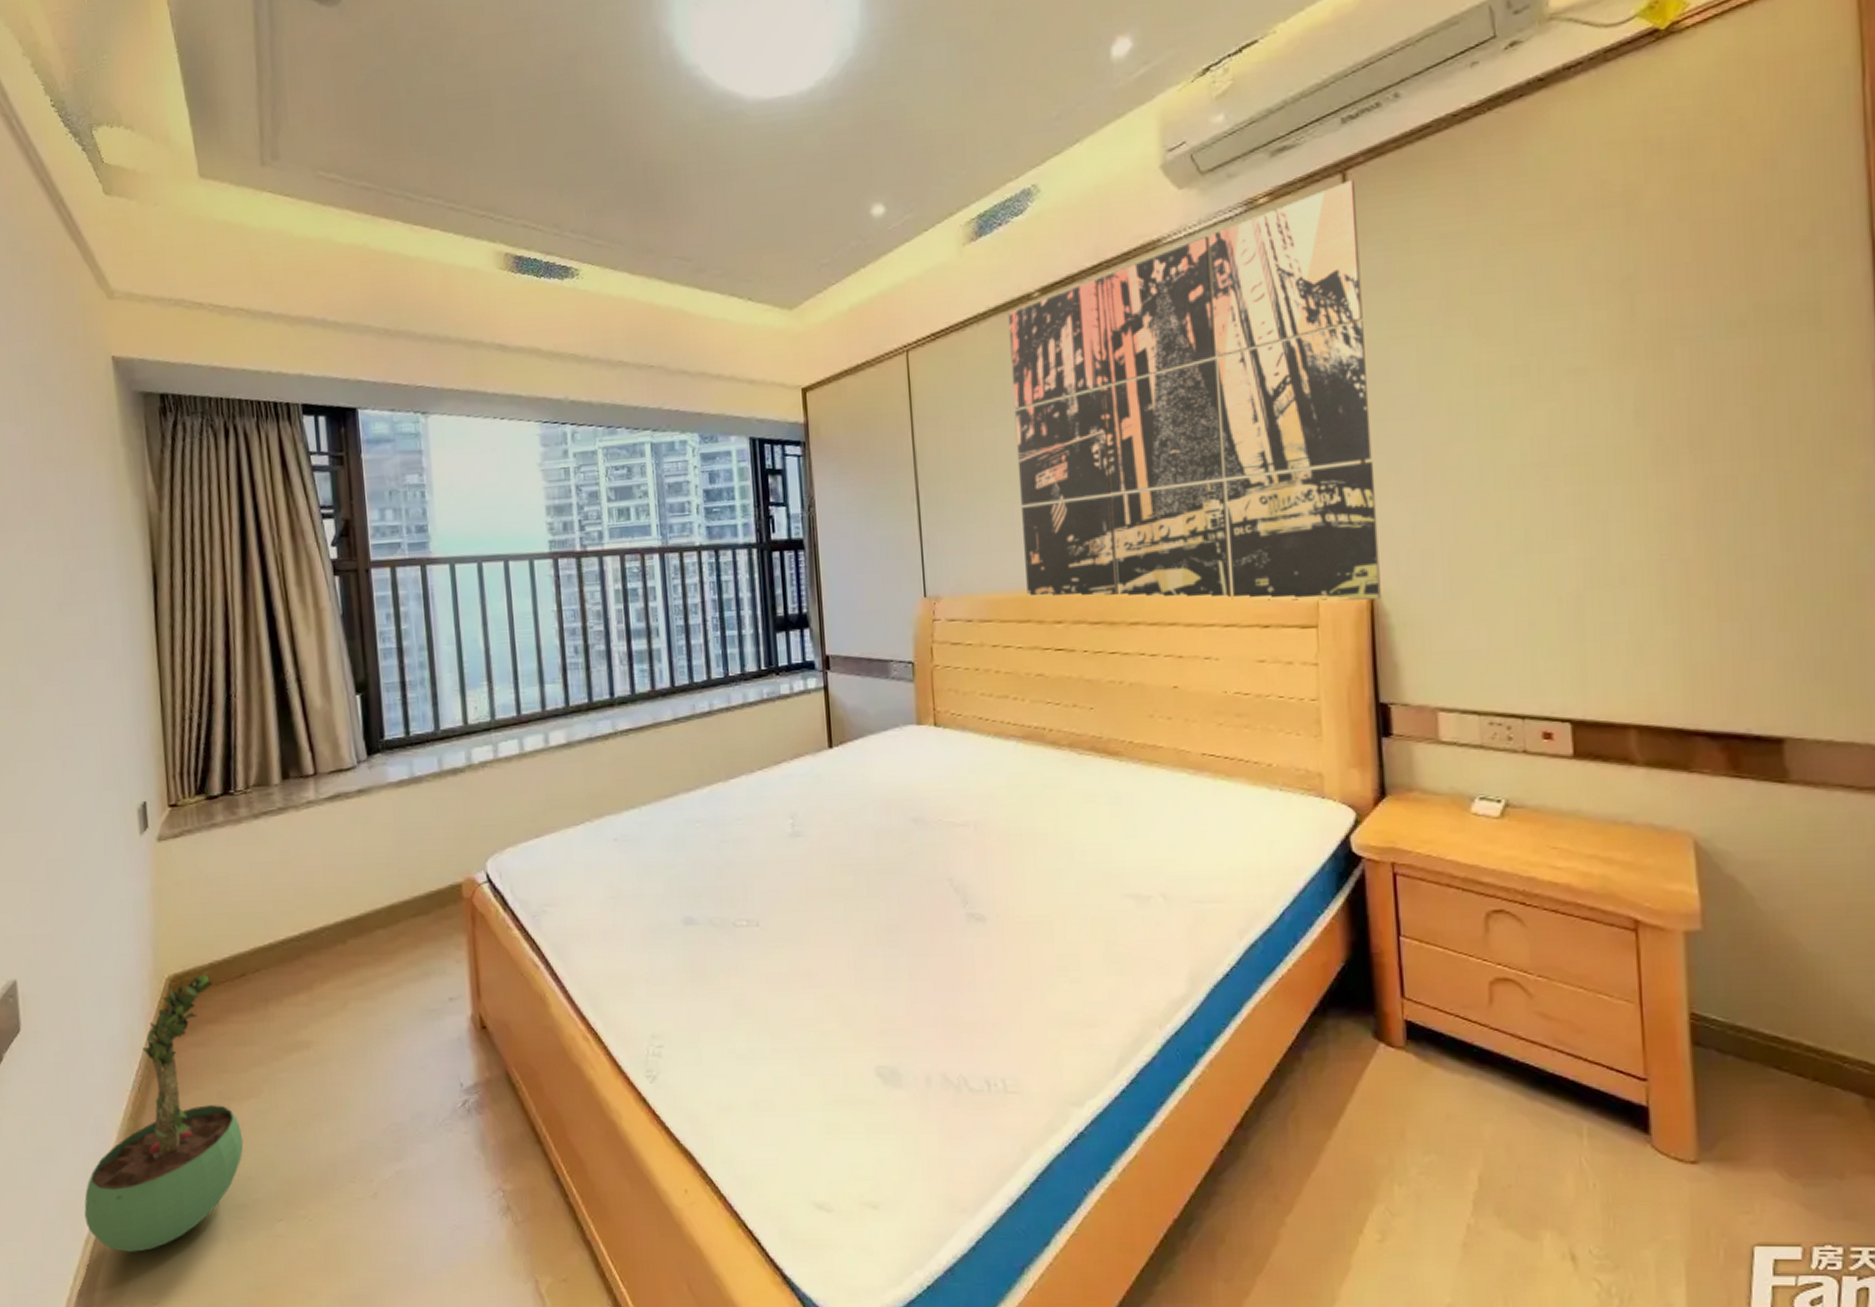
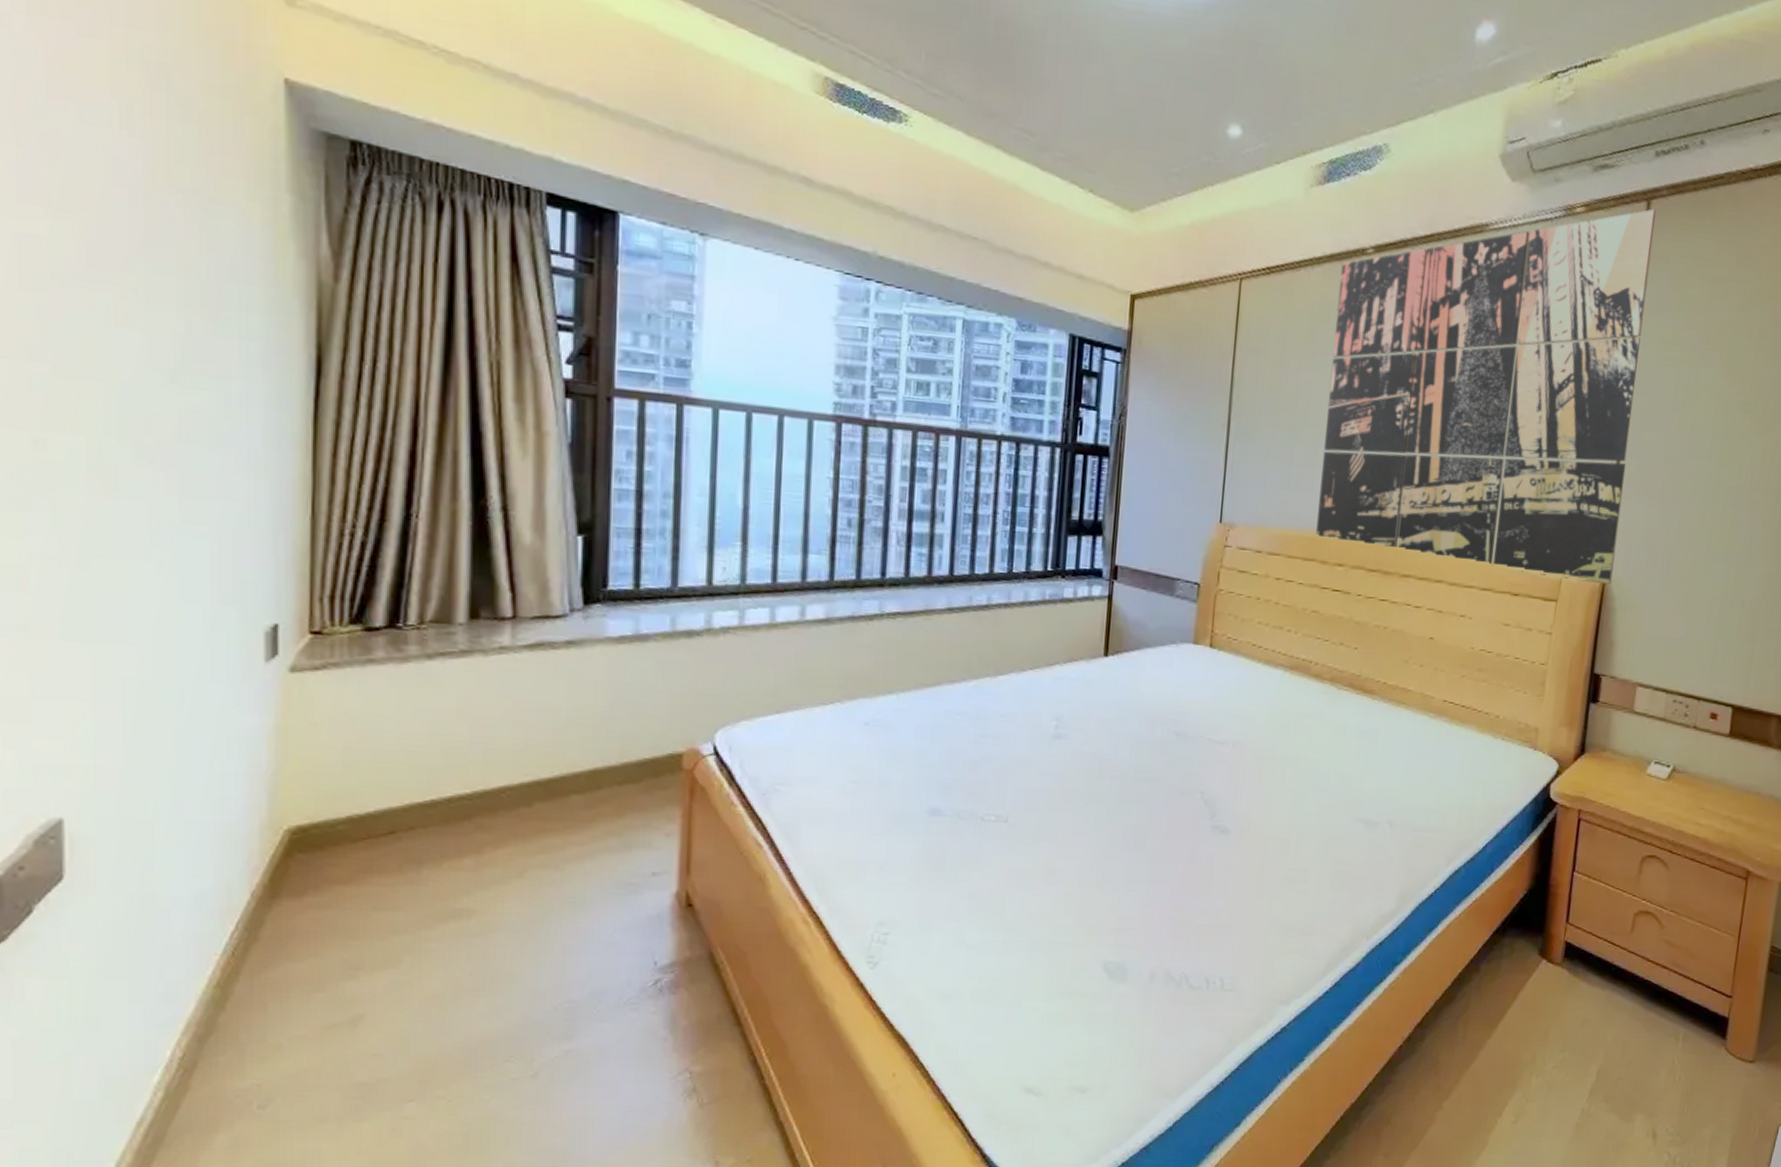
potted plant: present [84,975,244,1252] -> none [139,829,371,1135]

